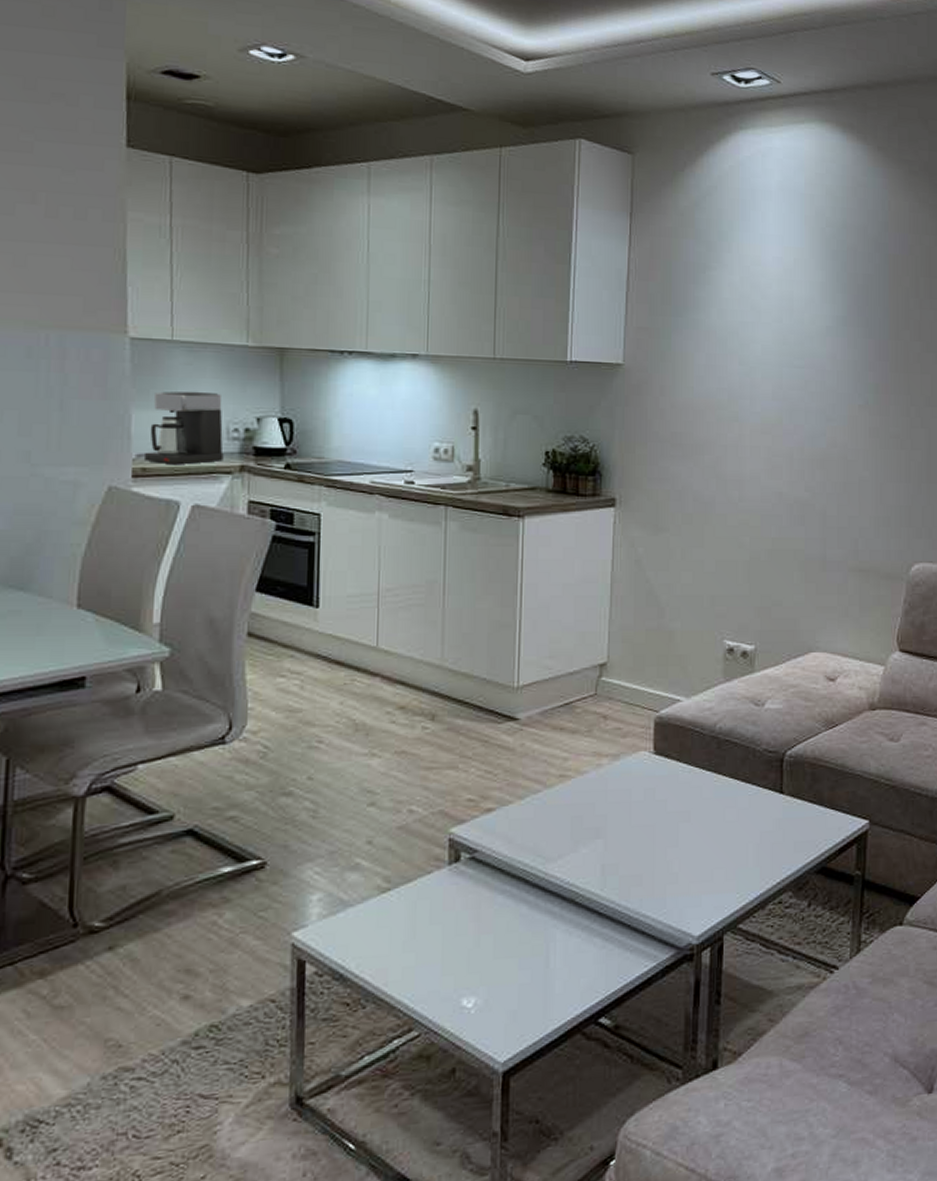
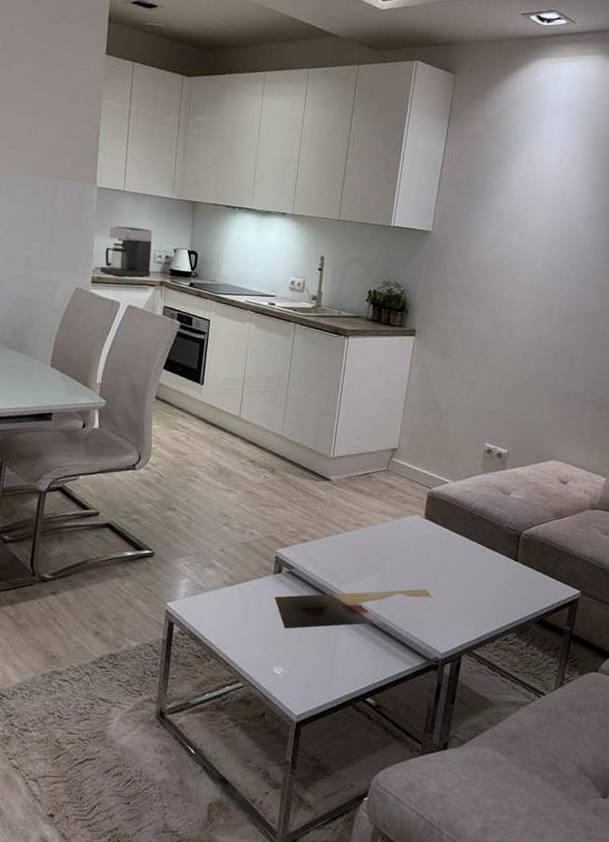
painting: none [452,851,679,940] -> present [274,589,434,629]

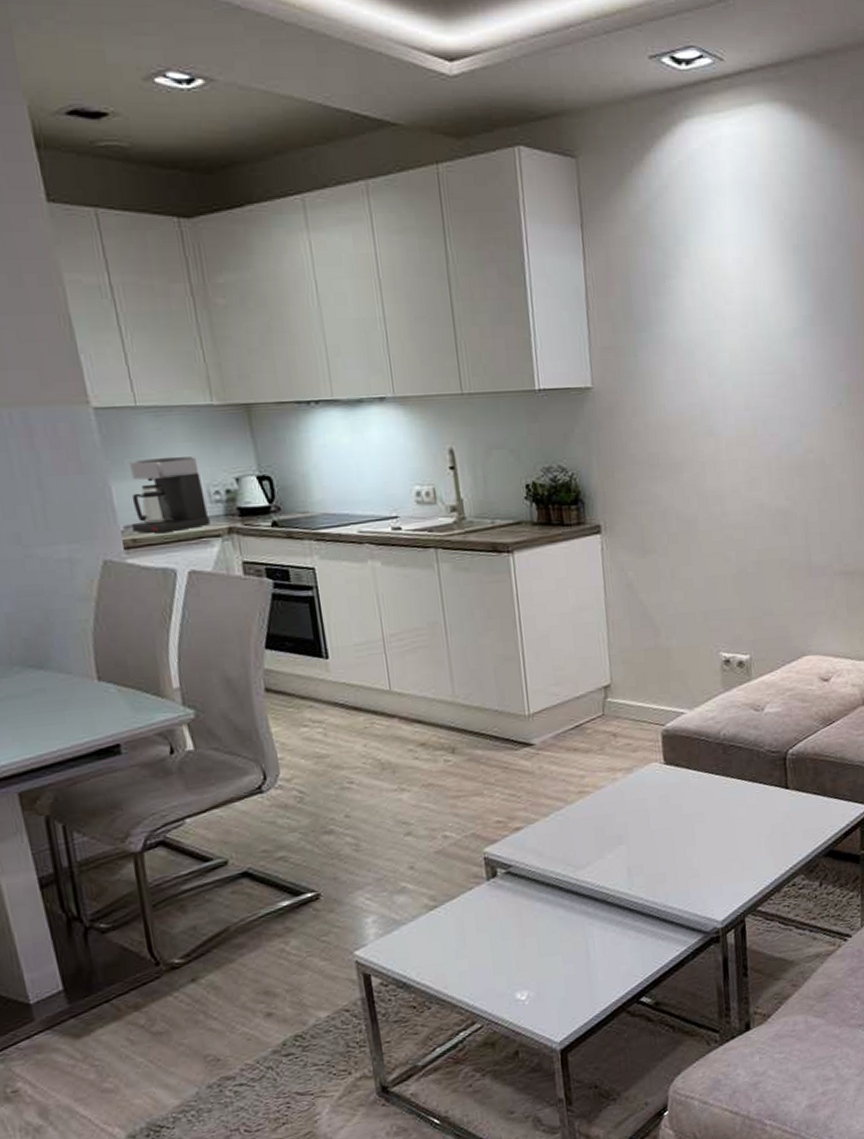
painting: present [274,589,434,629] -> none [495,850,698,943]

